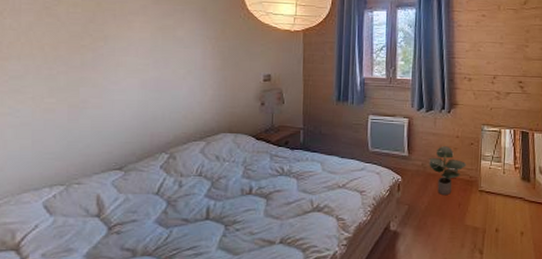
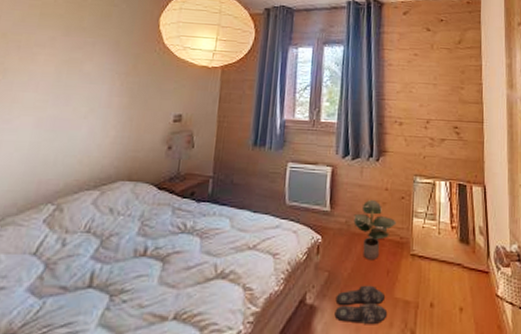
slippers: none [414,215,460,245] -> present [334,285,388,324]

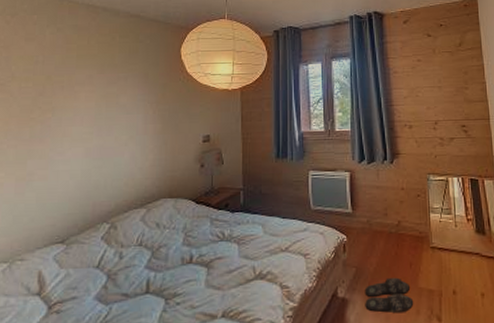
potted plant: present [353,200,397,261] -> none [374,200,415,255]

